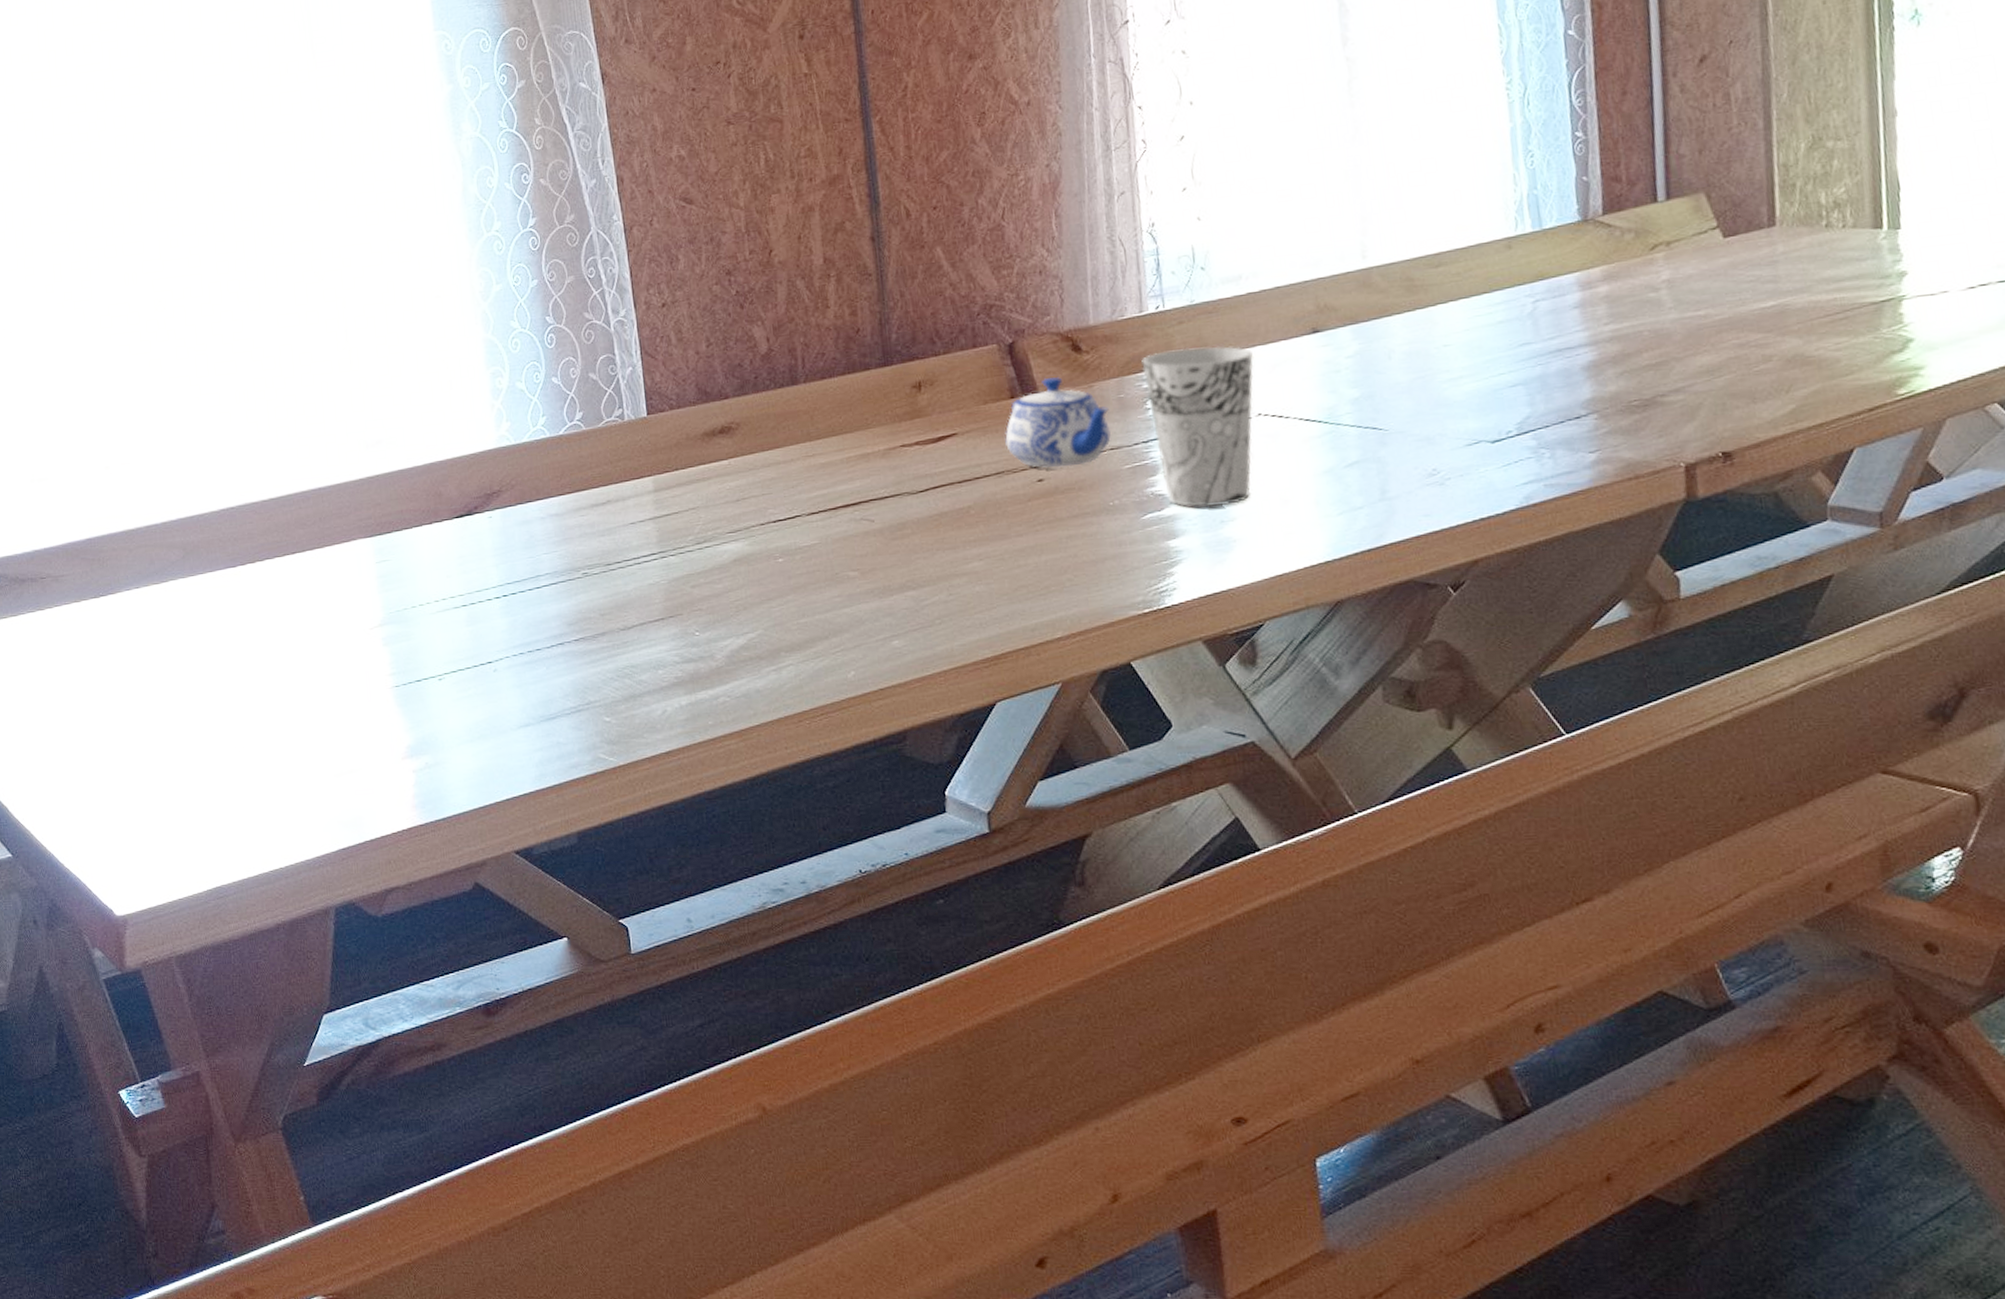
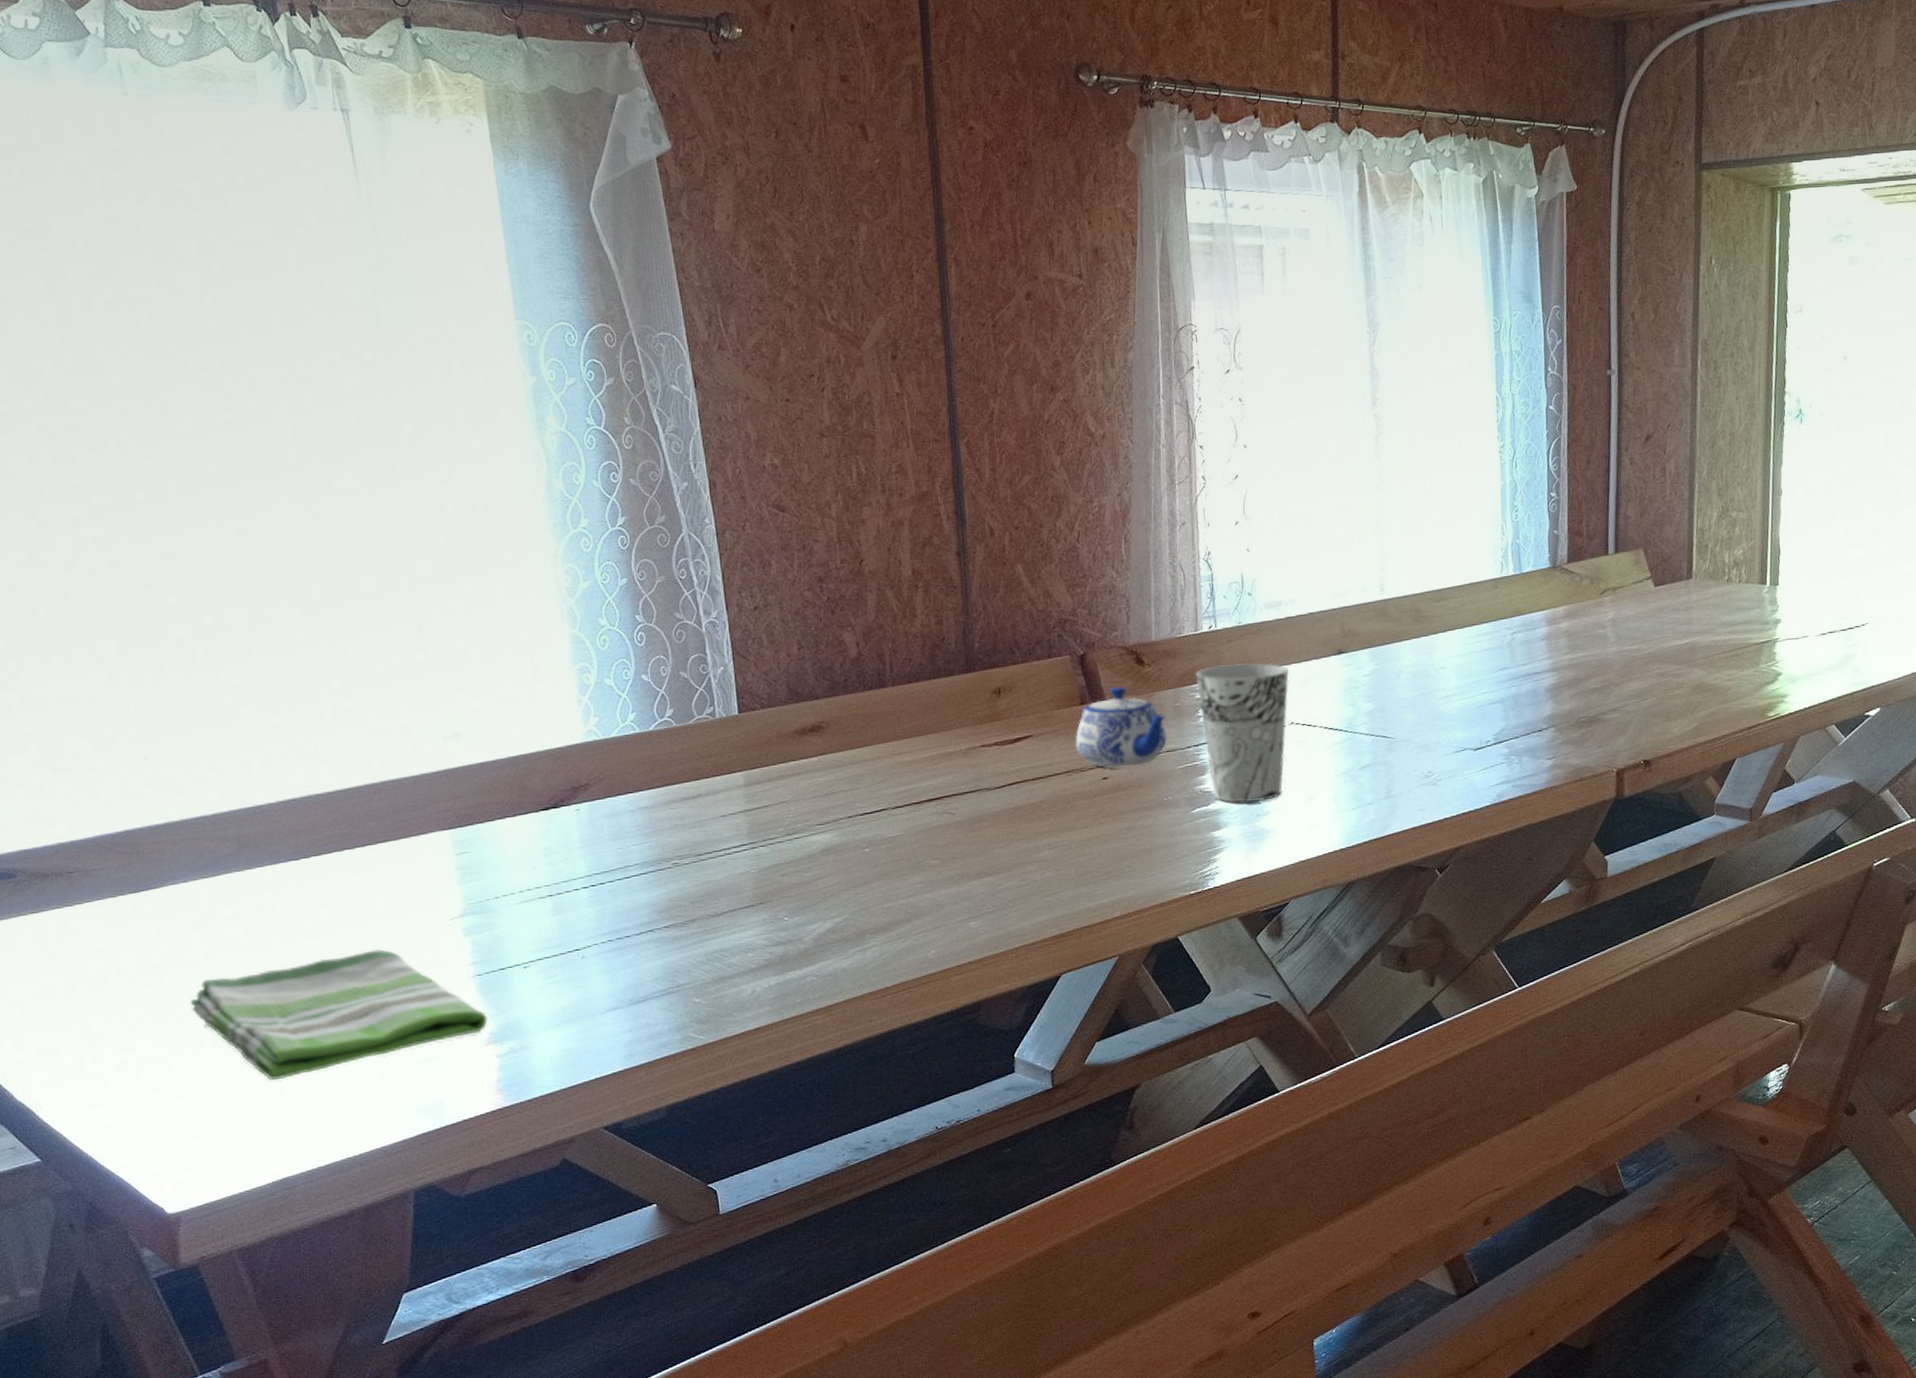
dish towel: none [139,658,404,786] -> present [190,949,488,1080]

